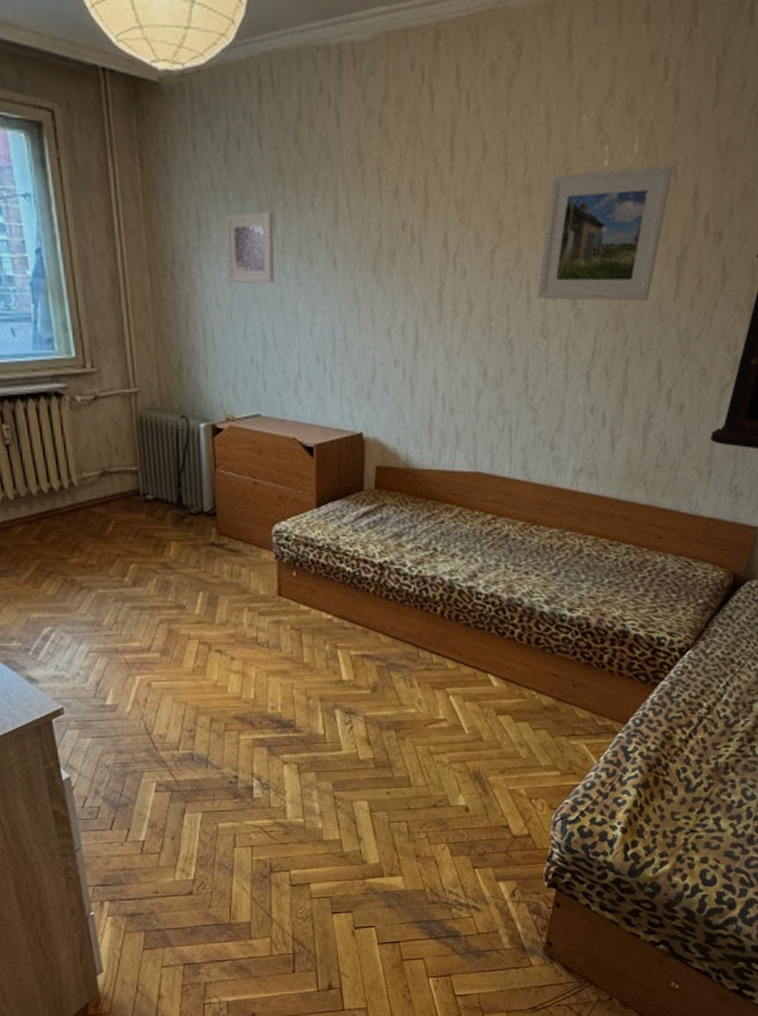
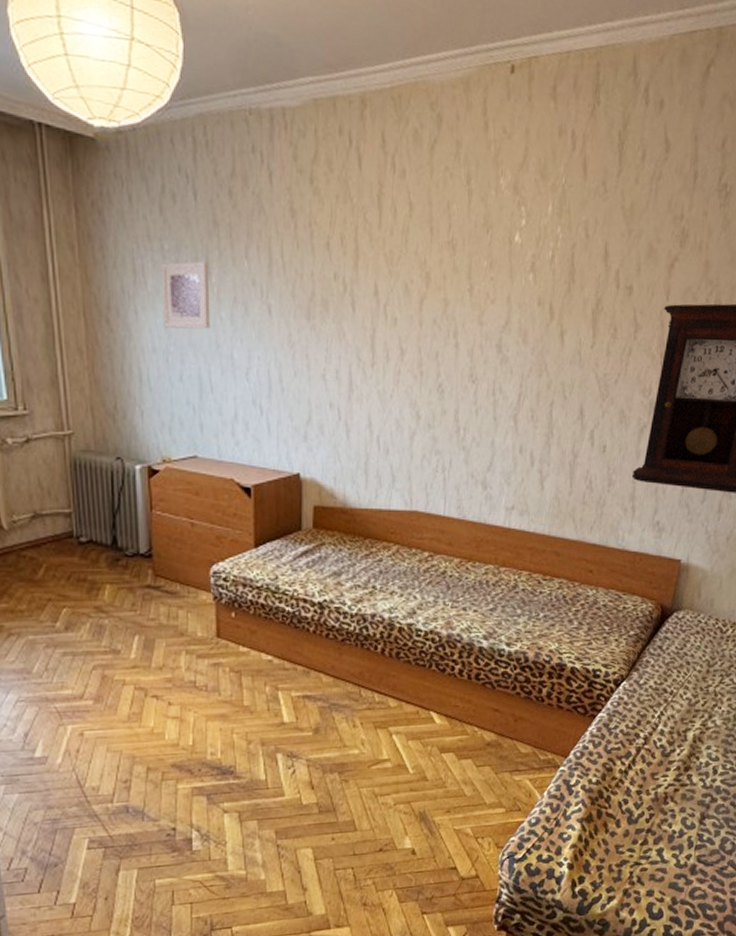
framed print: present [537,165,673,301] -> none [464,225,585,349]

